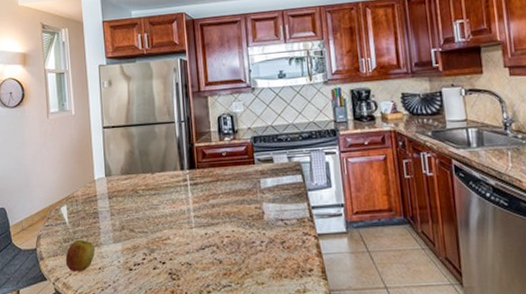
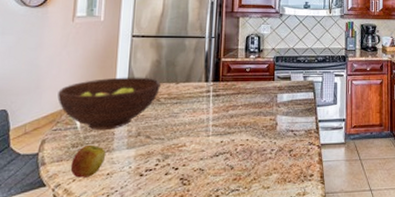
fruit bowl: none [45,169,137,225] -> present [57,77,160,130]

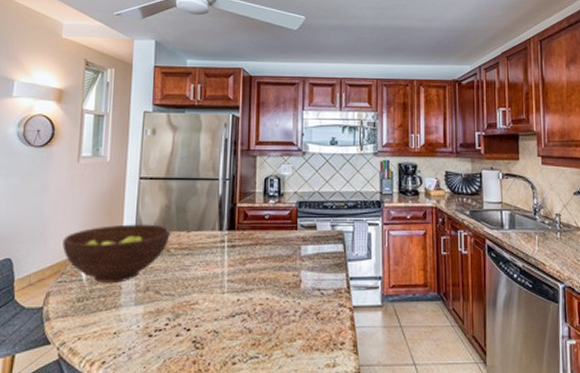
apple: present [70,144,105,178] -> none [75,299,112,336]

